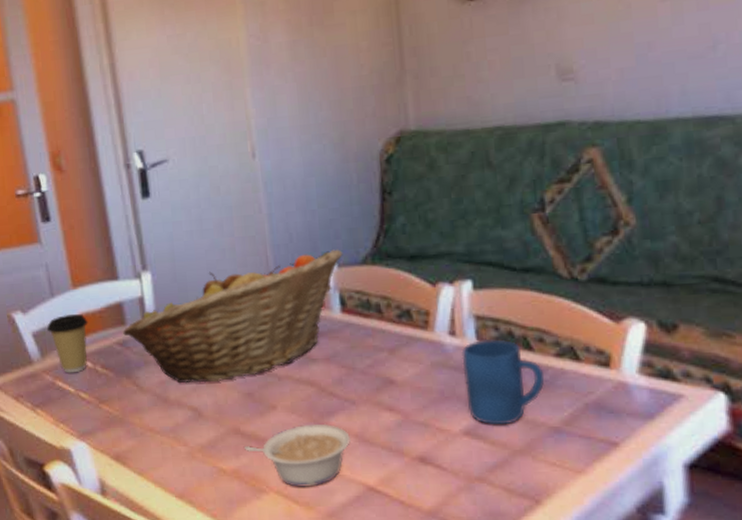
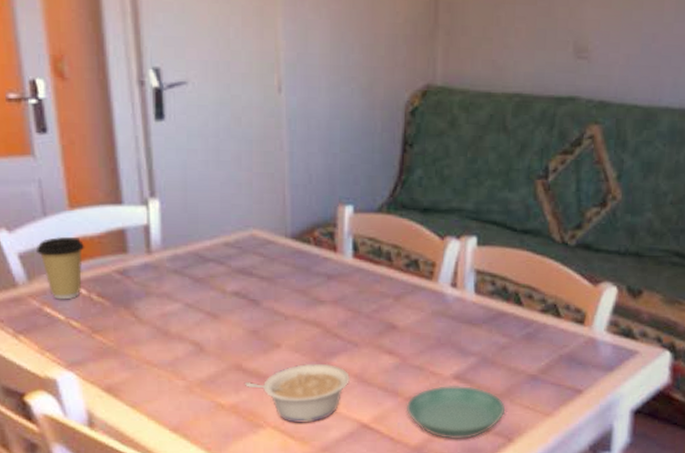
fruit basket: present [123,249,343,384] -> none [124,195,360,318]
saucer: none [413,442,528,502] -> present [406,386,506,439]
mug: present [461,339,545,425] -> none [459,293,529,371]

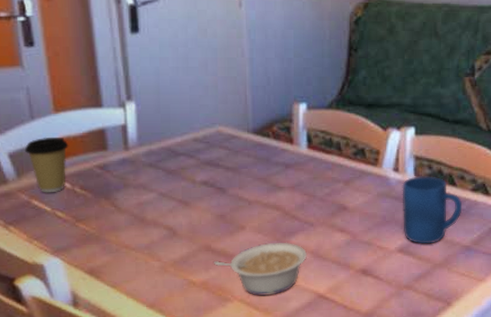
saucer: present [406,386,506,439] -> none [357,258,444,305]
mug: none [459,293,529,371] -> present [402,176,463,244]

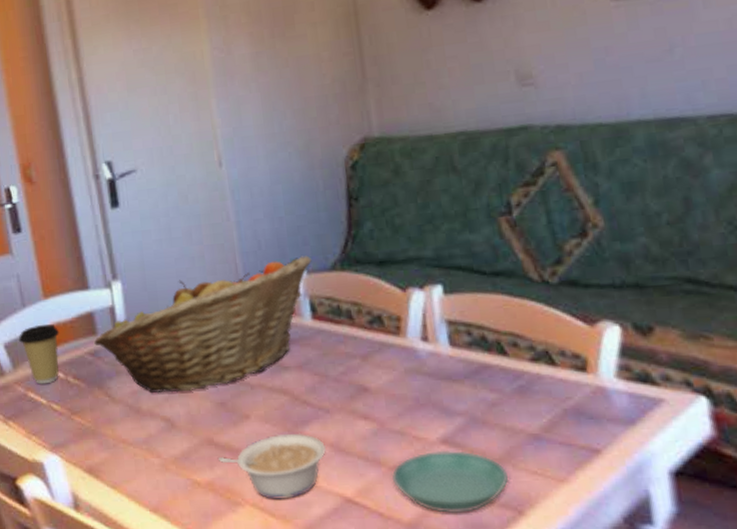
fruit basket: none [104,94,313,206] -> present [94,255,312,394]
saucer: none [357,258,444,305] -> present [391,451,509,513]
mug: present [402,176,463,244] -> none [435,344,521,433]

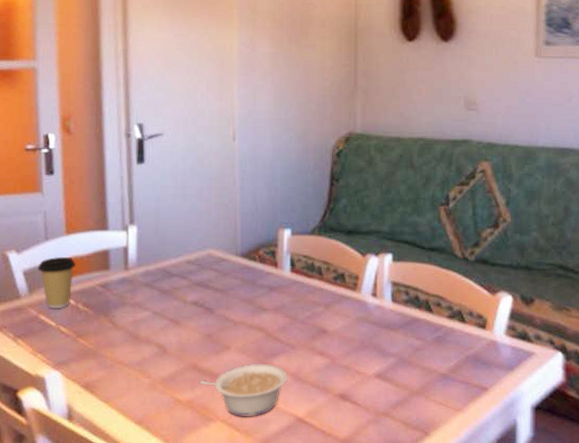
fruit basket: present [94,255,312,394] -> none [106,220,297,324]
saucer: present [391,451,509,513] -> none [335,383,422,432]

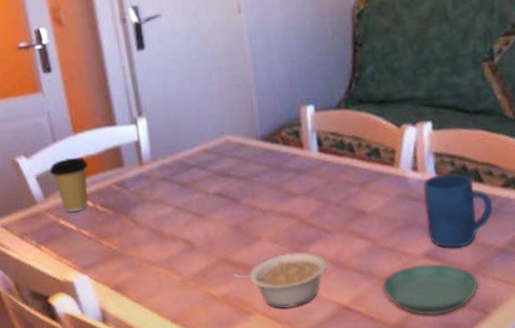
saucer: none [335,383,422,432] -> present [381,263,479,316]
mug: none [380,302,439,371] -> present [422,173,493,248]

